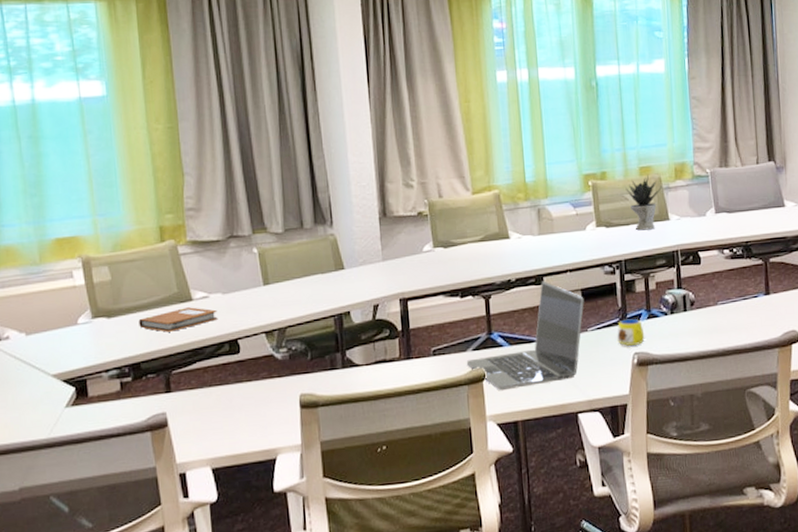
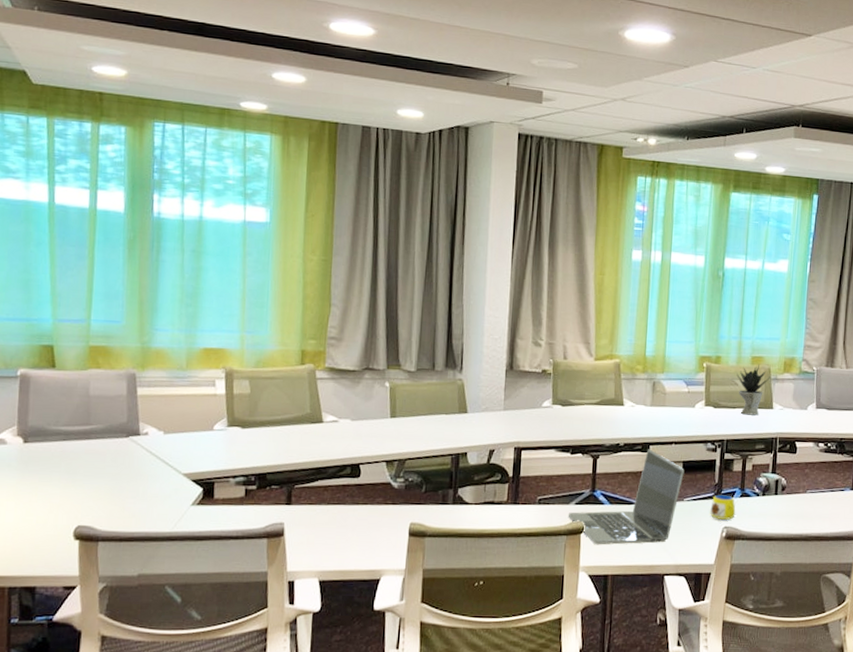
notebook: present [138,307,218,332] -> none [270,428,345,449]

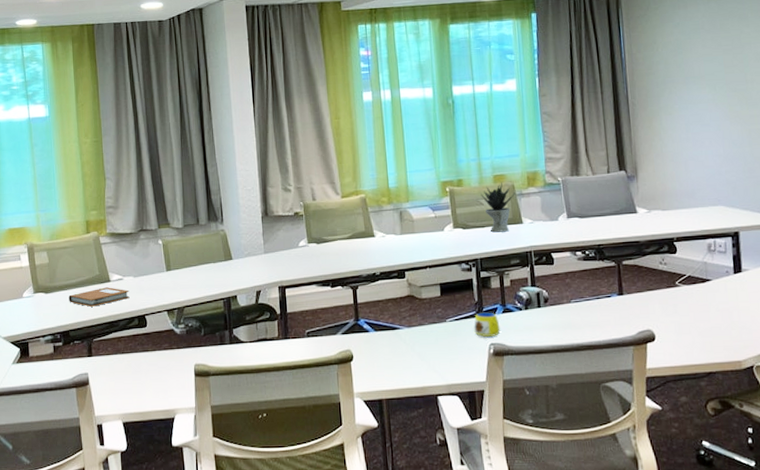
notebook: none [270,428,345,449] -> present [68,287,130,307]
laptop: present [568,449,685,545] -> none [336,275,443,371]

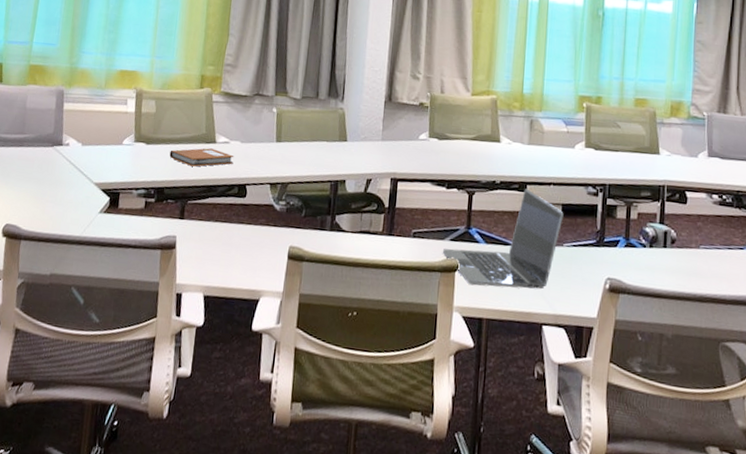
laptop: none [336,275,443,371] -> present [442,188,564,290]
mug: present [474,312,501,339] -> none [591,242,620,272]
potted plant: present [480,182,515,233] -> none [619,107,656,161]

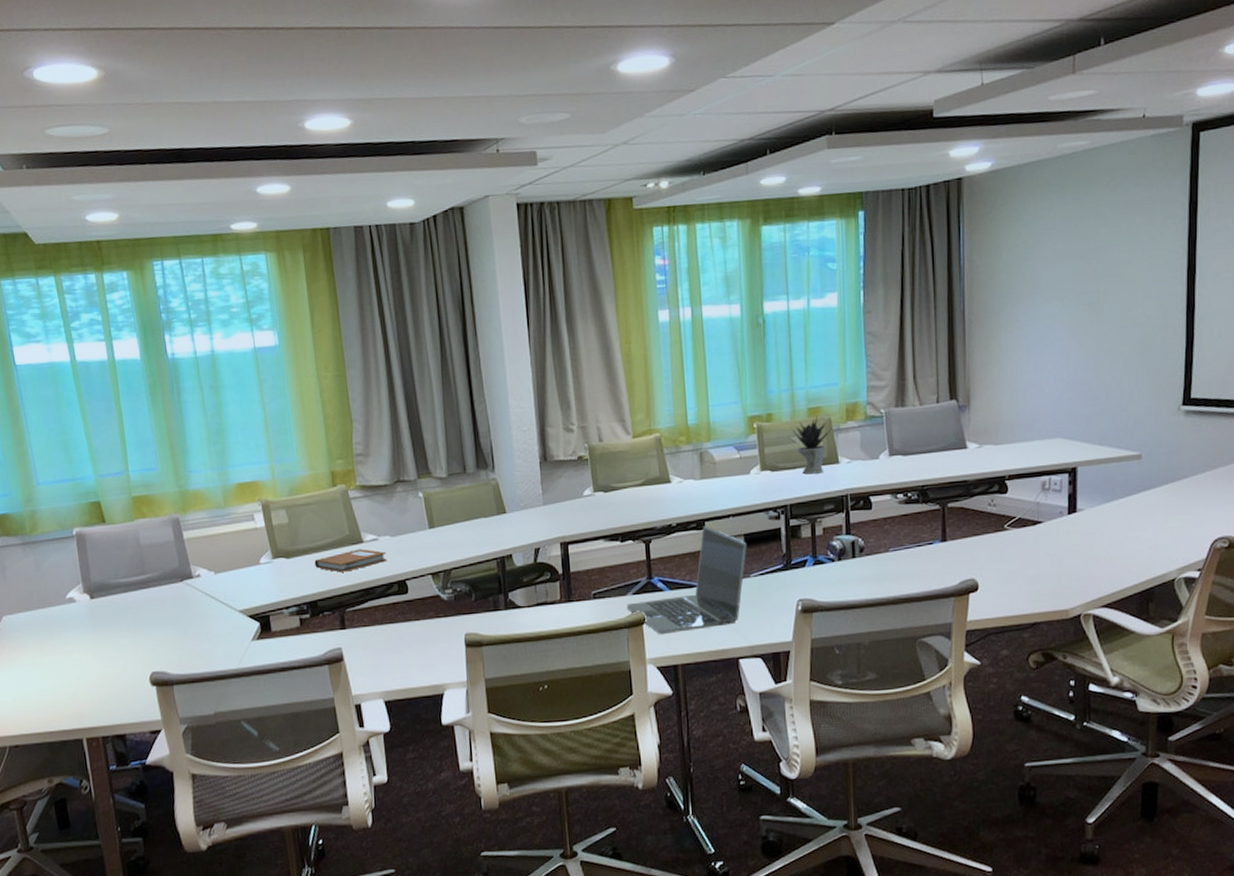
potted plant: none [619,107,656,161] -> present [793,416,832,475]

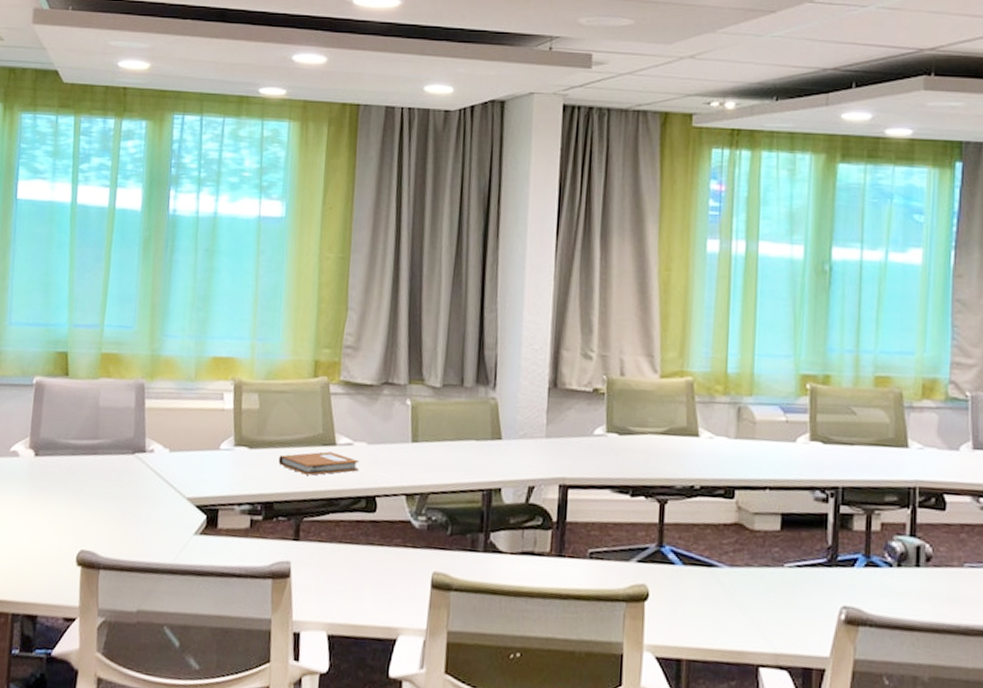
laptop: present [626,526,747,635] -> none [627,494,784,622]
potted plant: present [793,416,832,475] -> none [854,387,902,456]

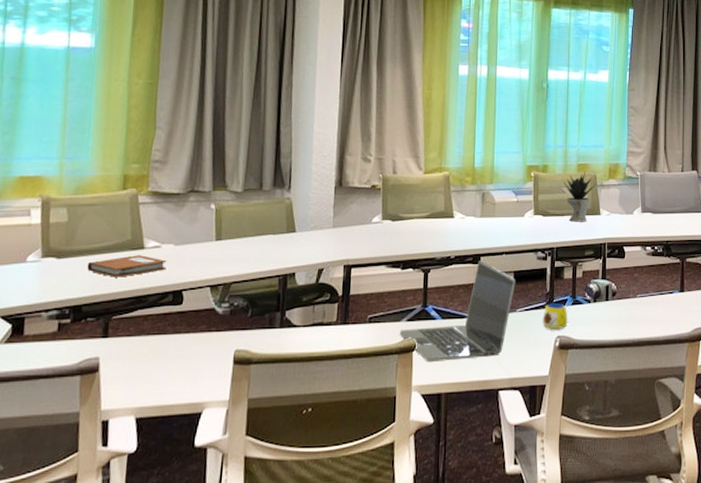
laptop: none [627,494,784,622] -> present [399,260,516,363]
mug: none [821,561,859,599] -> present [542,303,568,331]
potted plant: none [854,387,902,456] -> present [564,172,596,222]

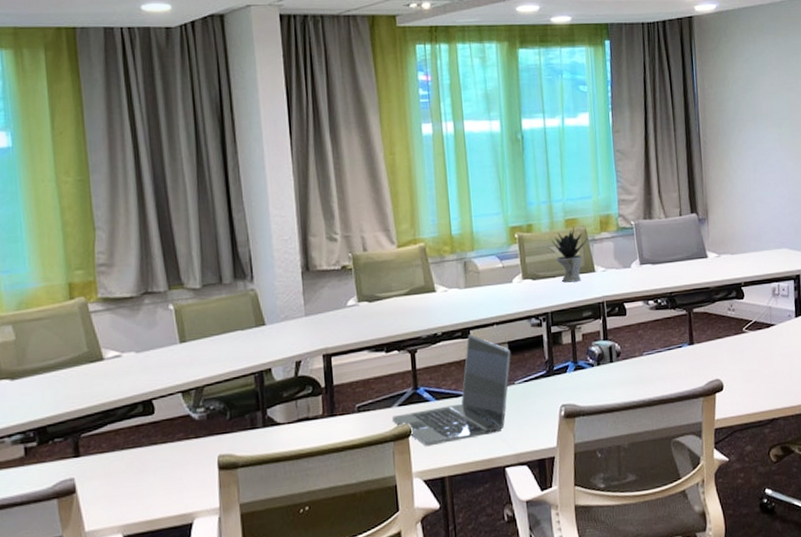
notebook: present [87,255,167,277] -> none [45,367,131,394]
mug: present [542,303,568,331] -> none [544,370,572,401]

